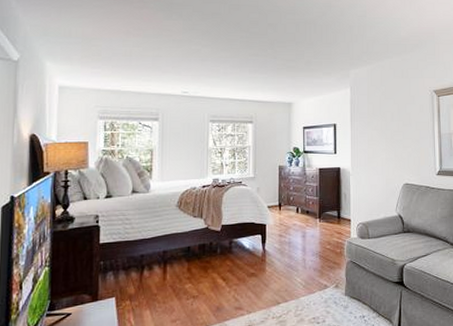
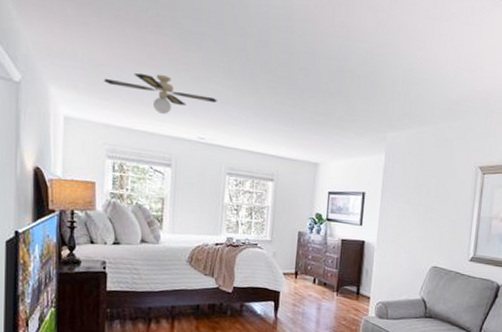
ceiling fan: none [95,42,198,75] -> present [104,73,217,114]

